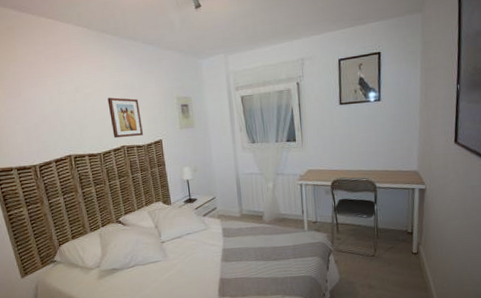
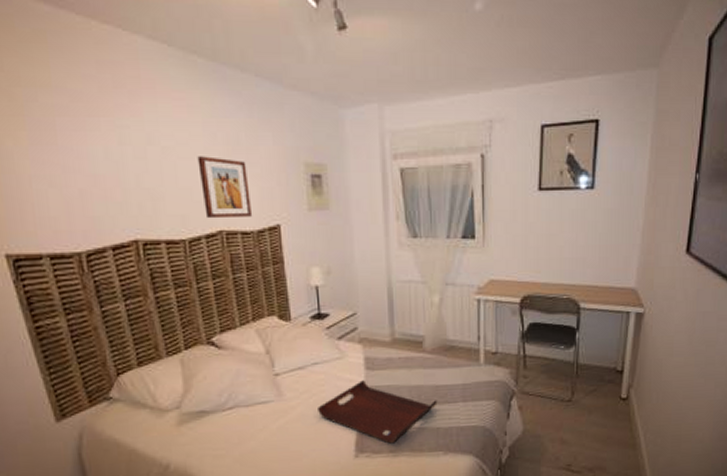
serving tray: none [191,244,275,290] -> present [318,380,438,444]

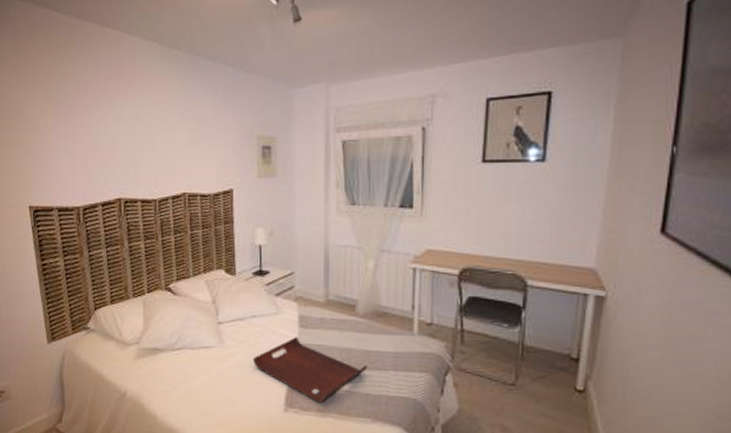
wall art: present [197,156,253,219] -> none [171,131,211,183]

